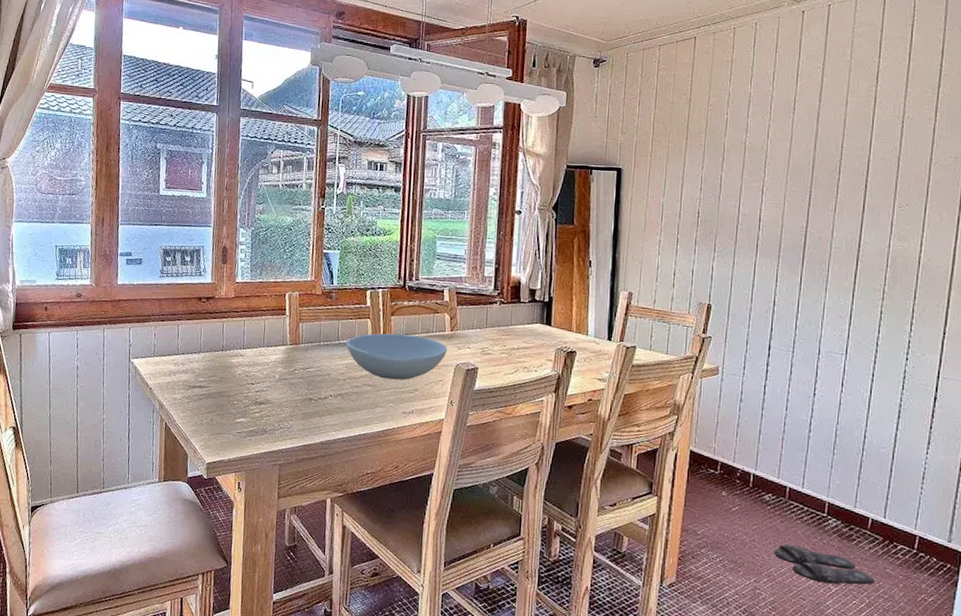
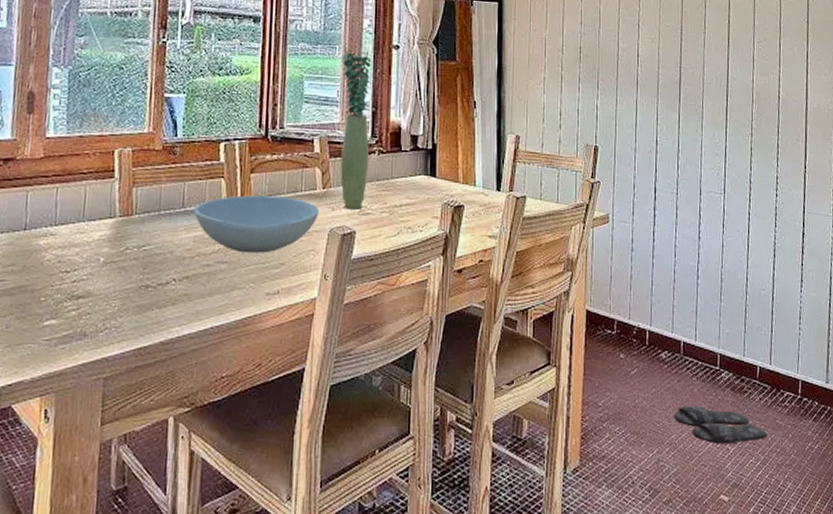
vase: none [466,212,495,350] -> present [340,46,371,209]

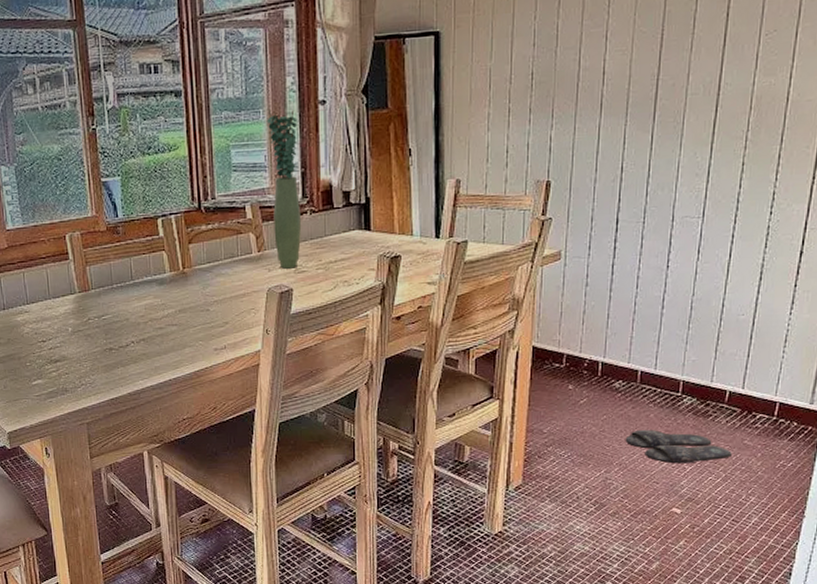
bowl: present [194,195,319,253] -> none [142,262,256,316]

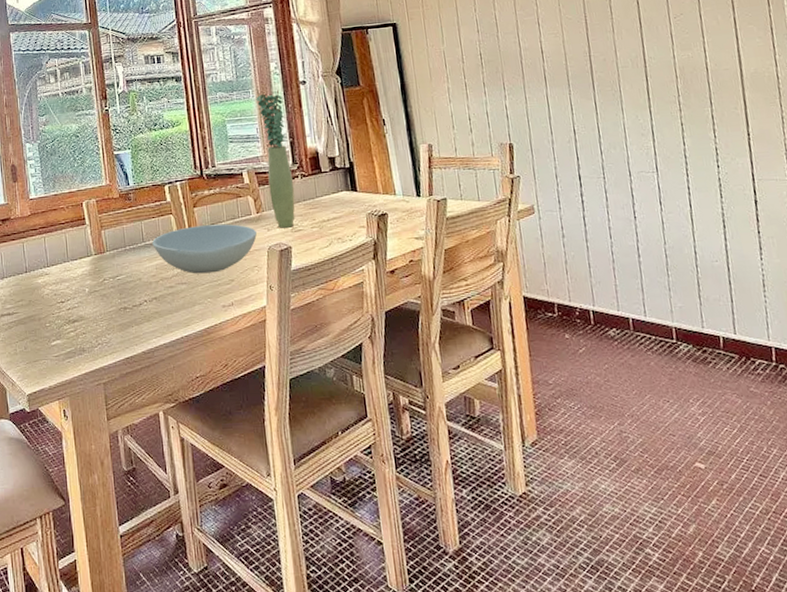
bowl: none [142,262,256,316] -> present [152,224,257,274]
slippers: present [625,429,732,464] -> none [631,378,741,414]

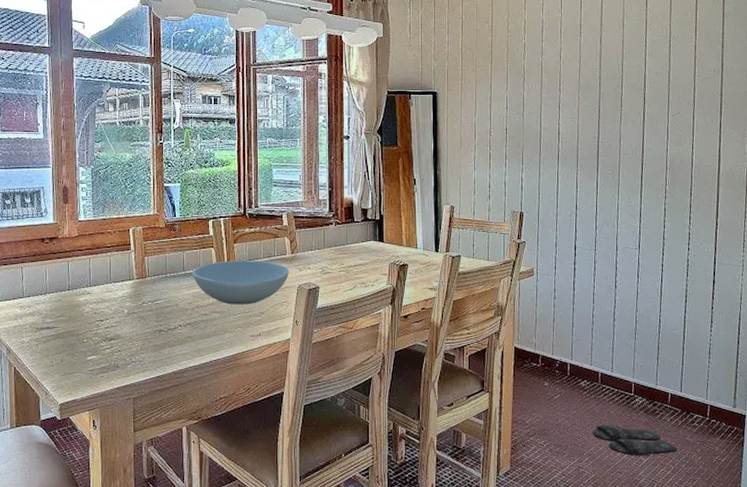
vase: present [256,89,296,228] -> none [302,139,328,269]
slippers: none [631,378,741,414] -> present [592,424,677,456]

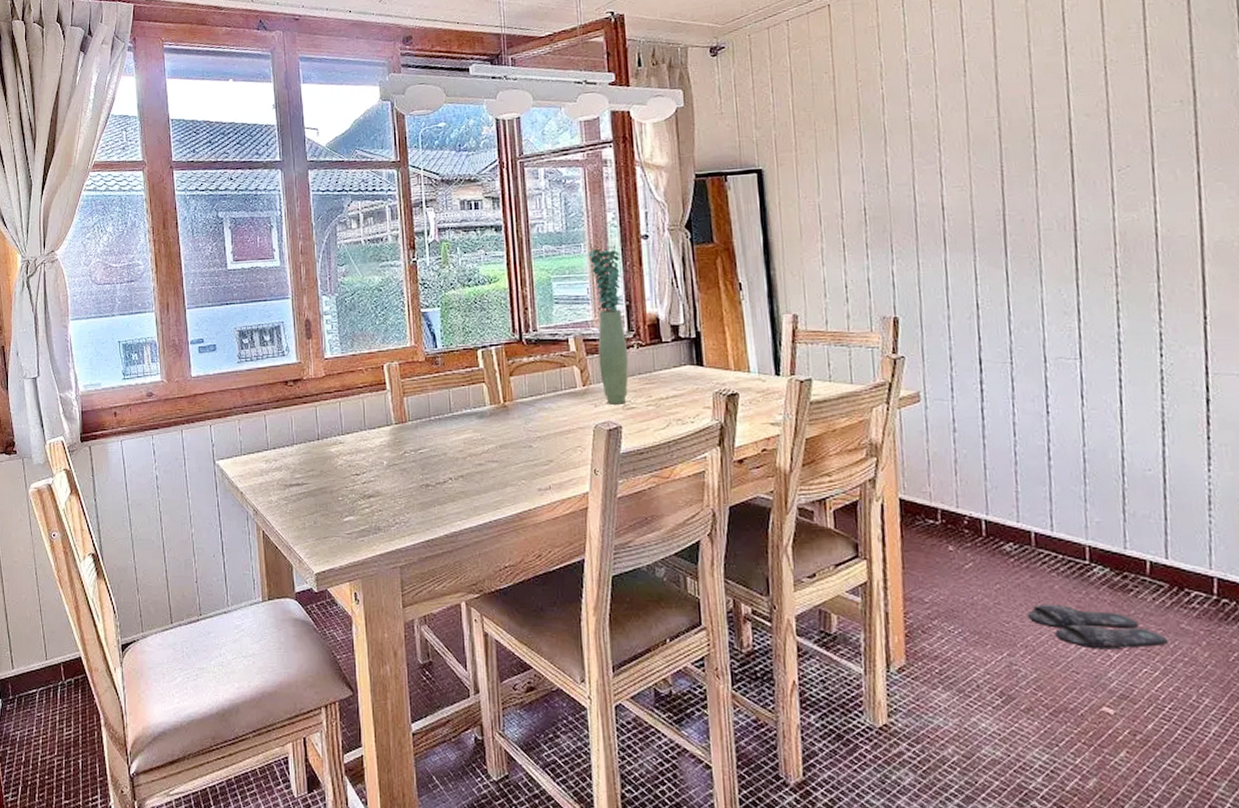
bowl: present [192,260,289,305] -> none [461,396,582,452]
vase: none [302,139,328,269] -> present [588,243,629,405]

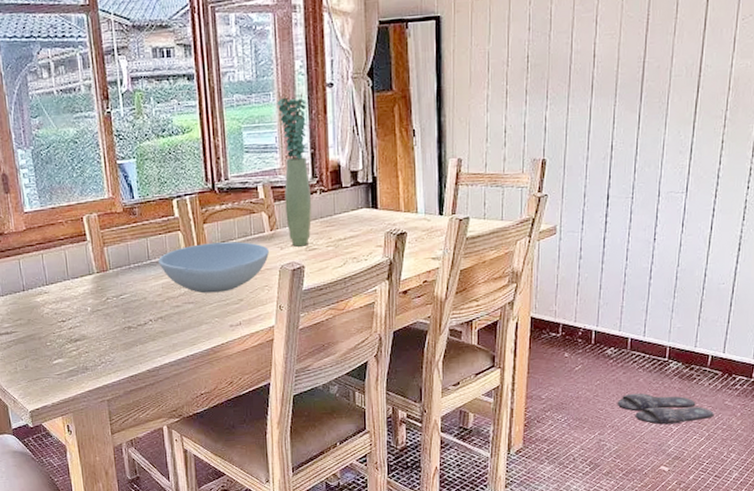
bowl: none [461,396,582,452] -> present [158,241,269,294]

